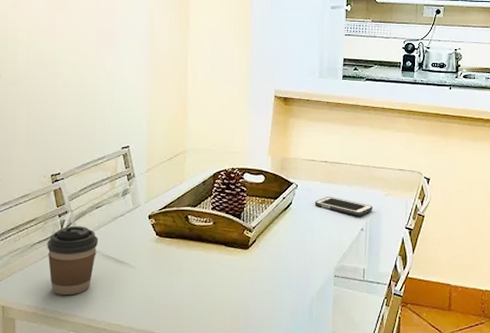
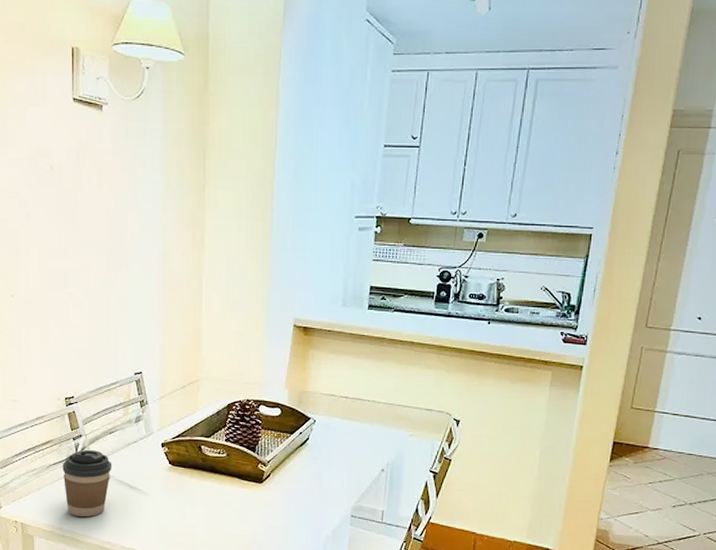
cell phone: present [314,197,373,216] -> none [332,434,395,456]

